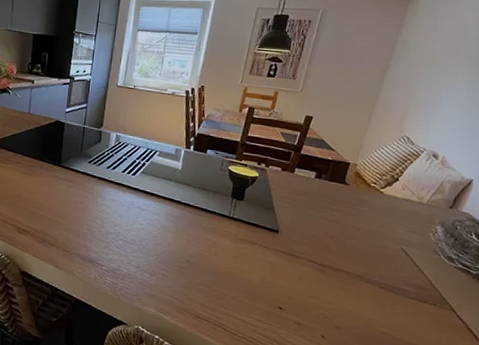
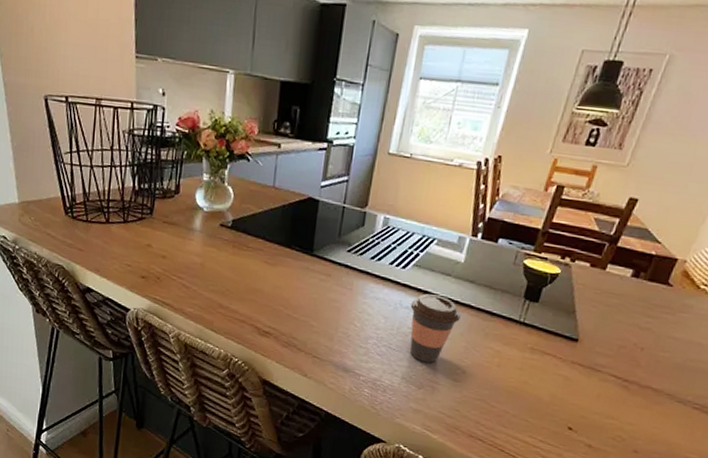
coffee cup: none [140,195,182,254] -> present [409,293,461,364]

